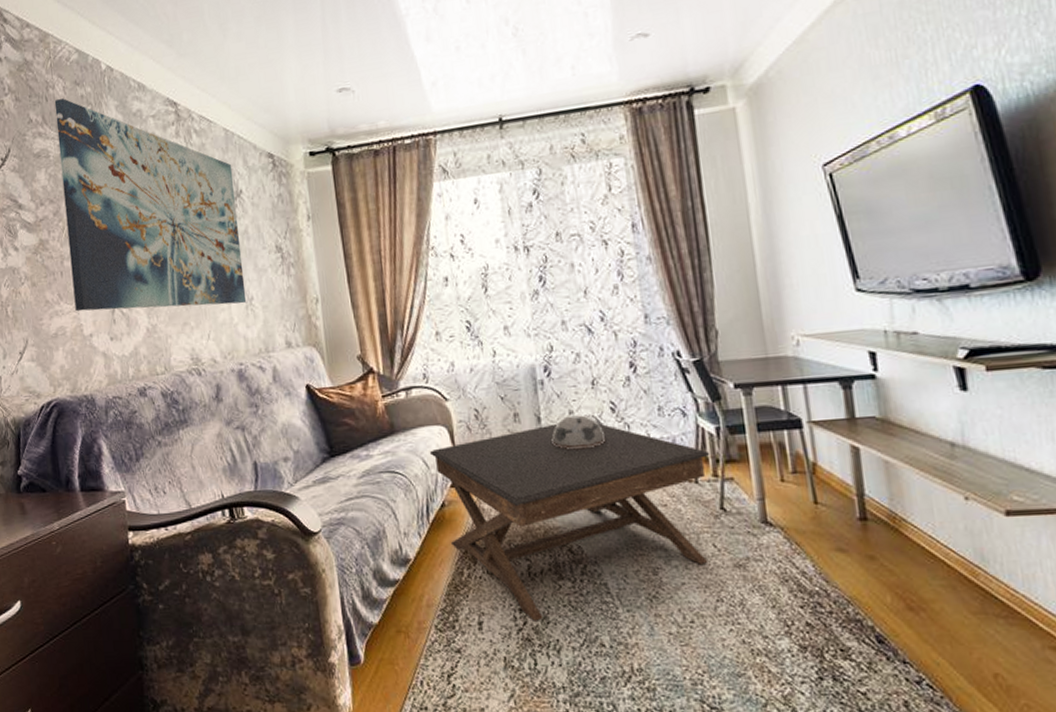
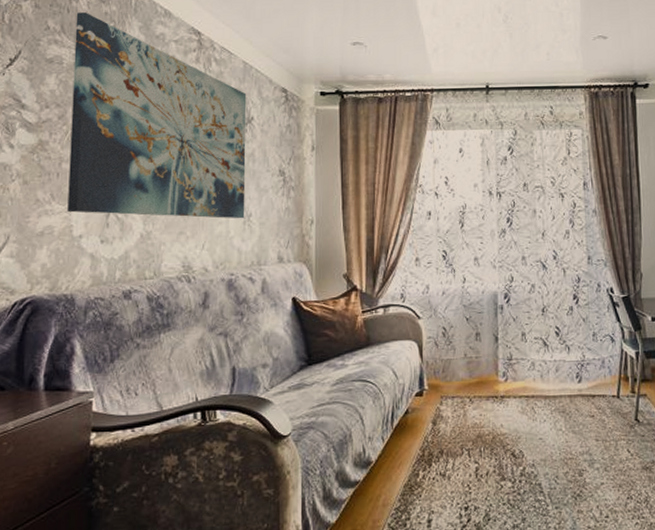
coffee table: present [429,423,710,621] -> none [399,343,630,518]
decorative bowl: present [551,413,606,450] -> none [506,335,550,367]

